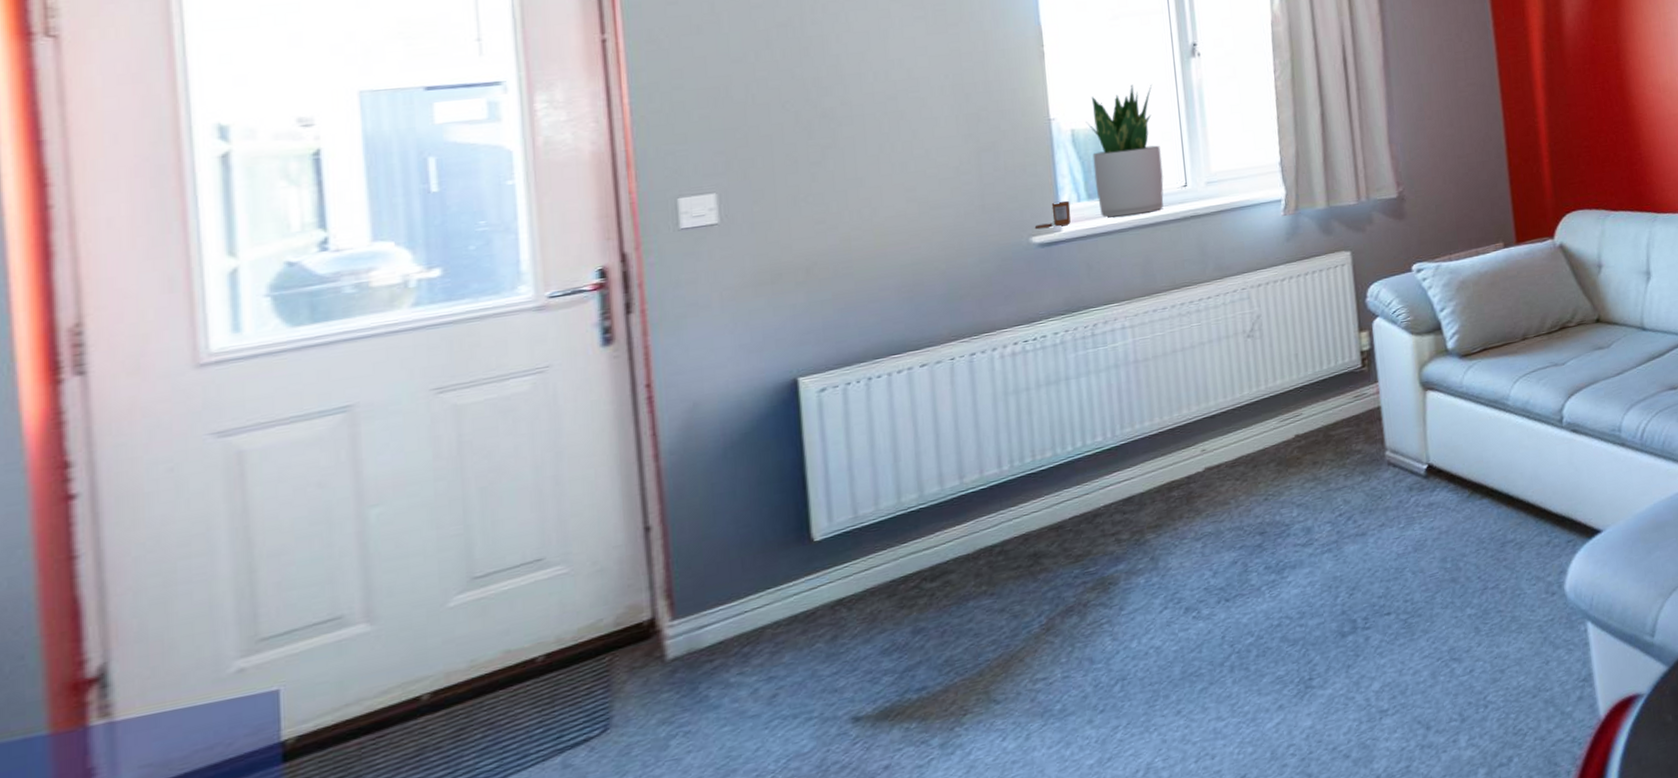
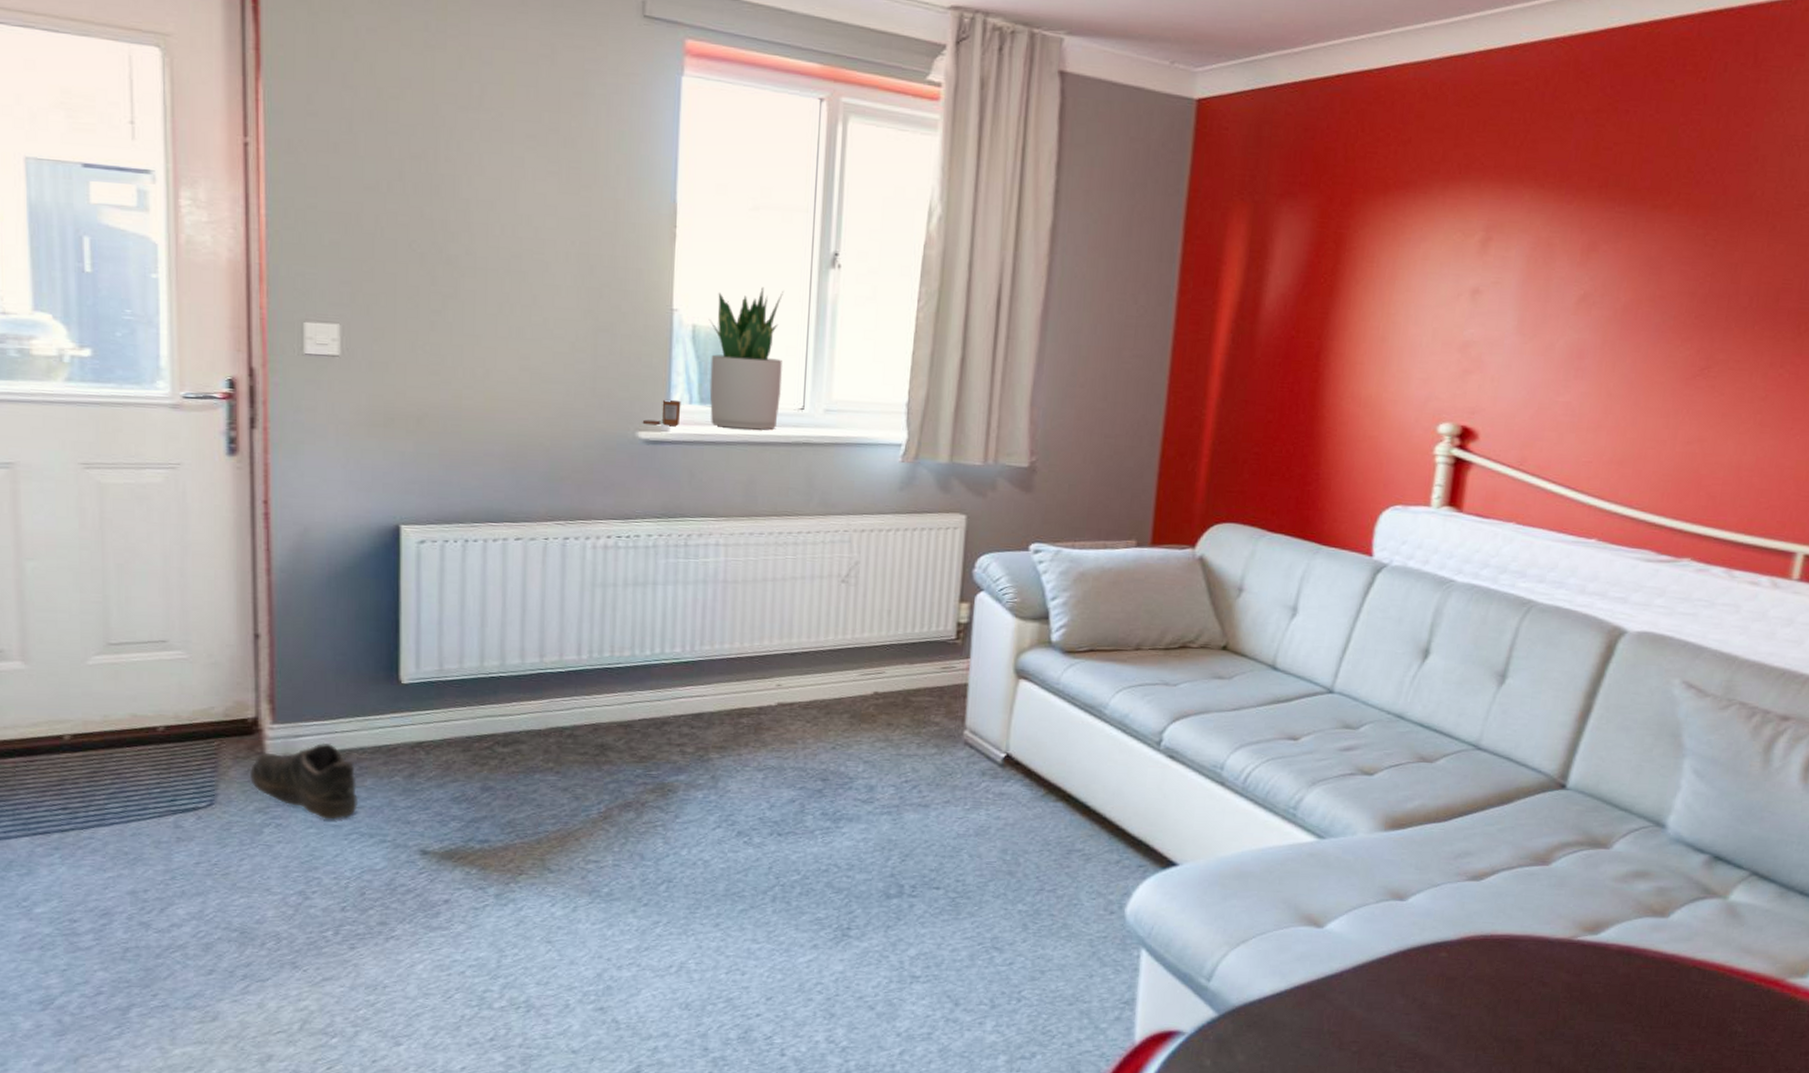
shoe: none [648,625,777,713] -> present [249,742,358,820]

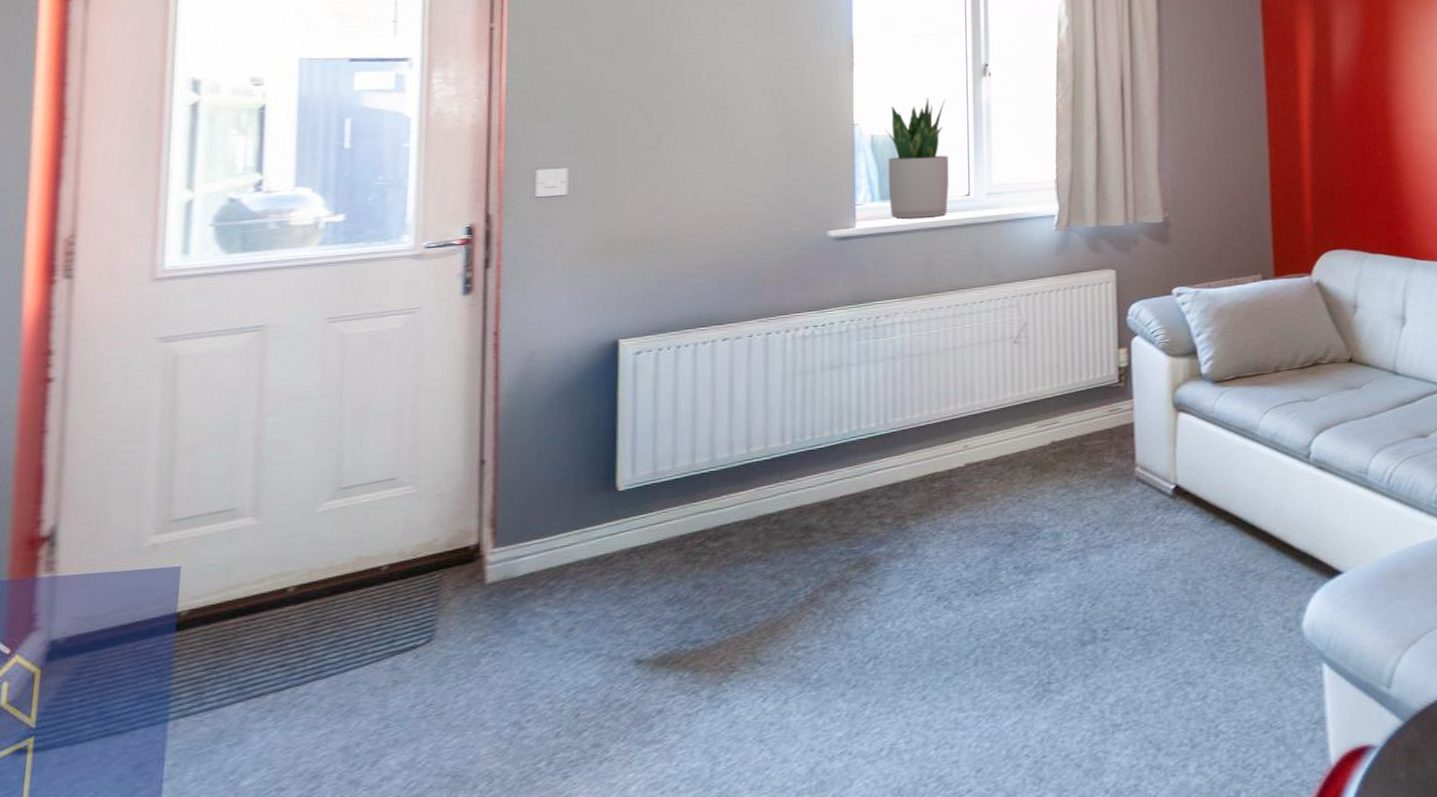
shoe: present [249,742,358,820] -> none [468,560,574,641]
candle: present [642,399,681,427] -> none [832,199,865,224]

